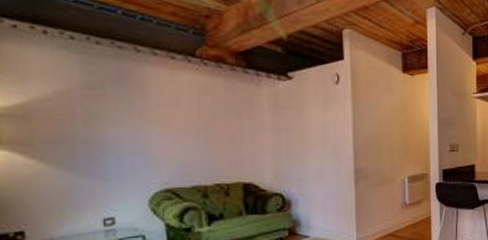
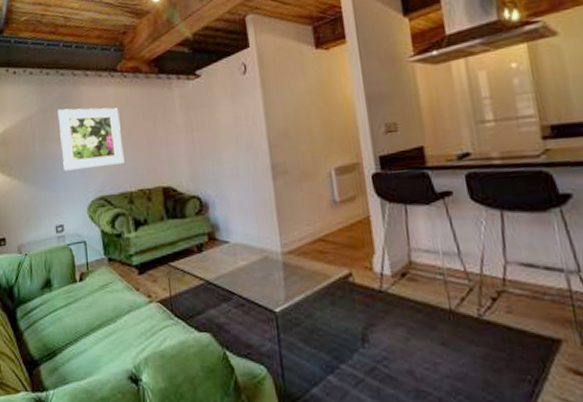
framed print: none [111,88,199,158] -> present [57,107,124,171]

